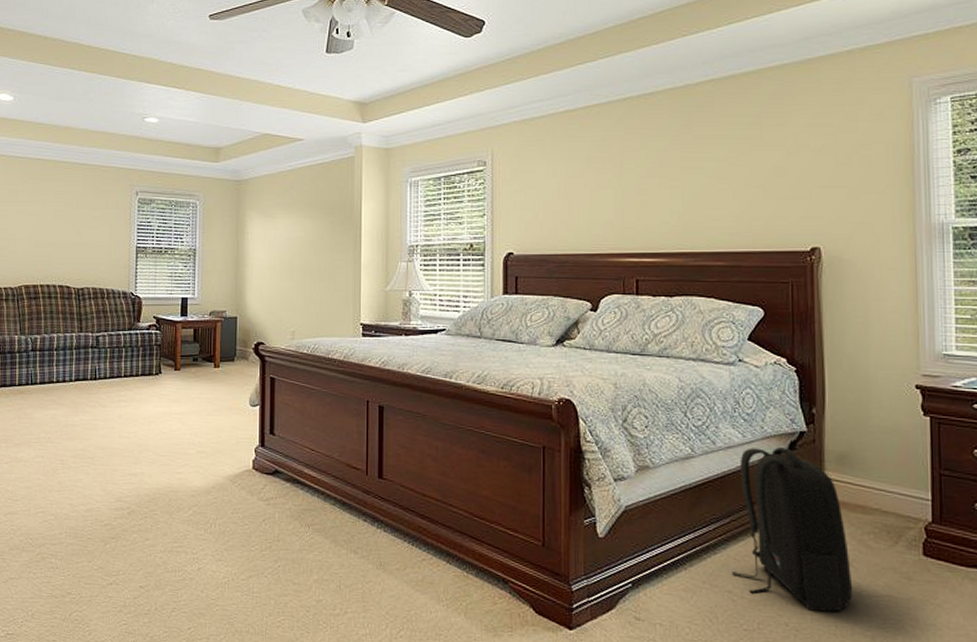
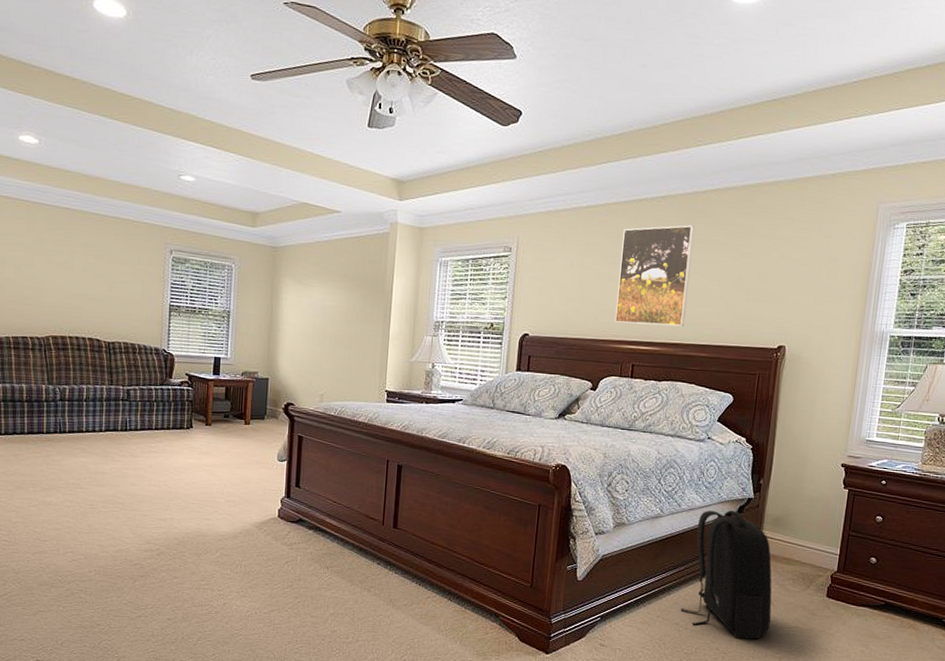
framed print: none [610,121,692,234] -> present [615,225,694,326]

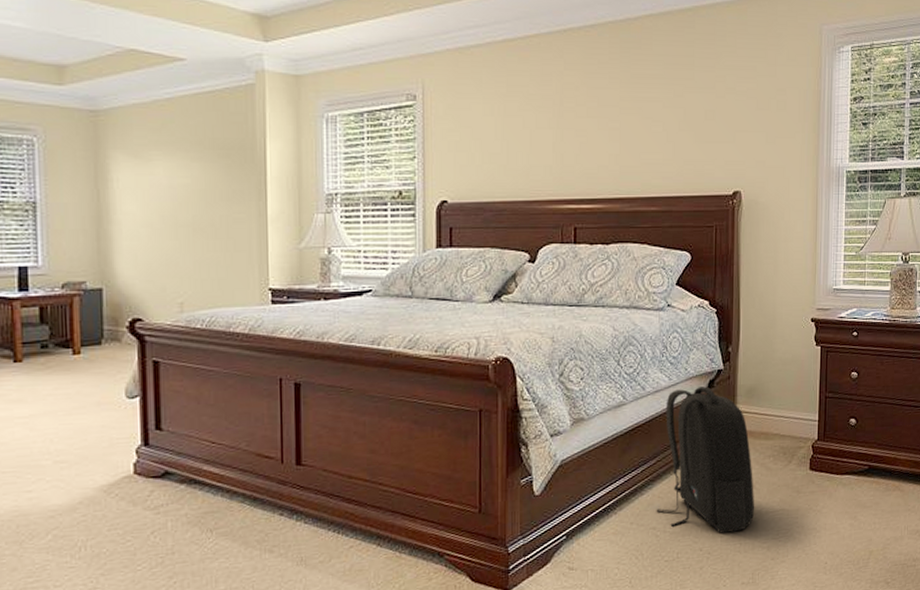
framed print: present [615,225,694,326] -> none [549,58,629,178]

